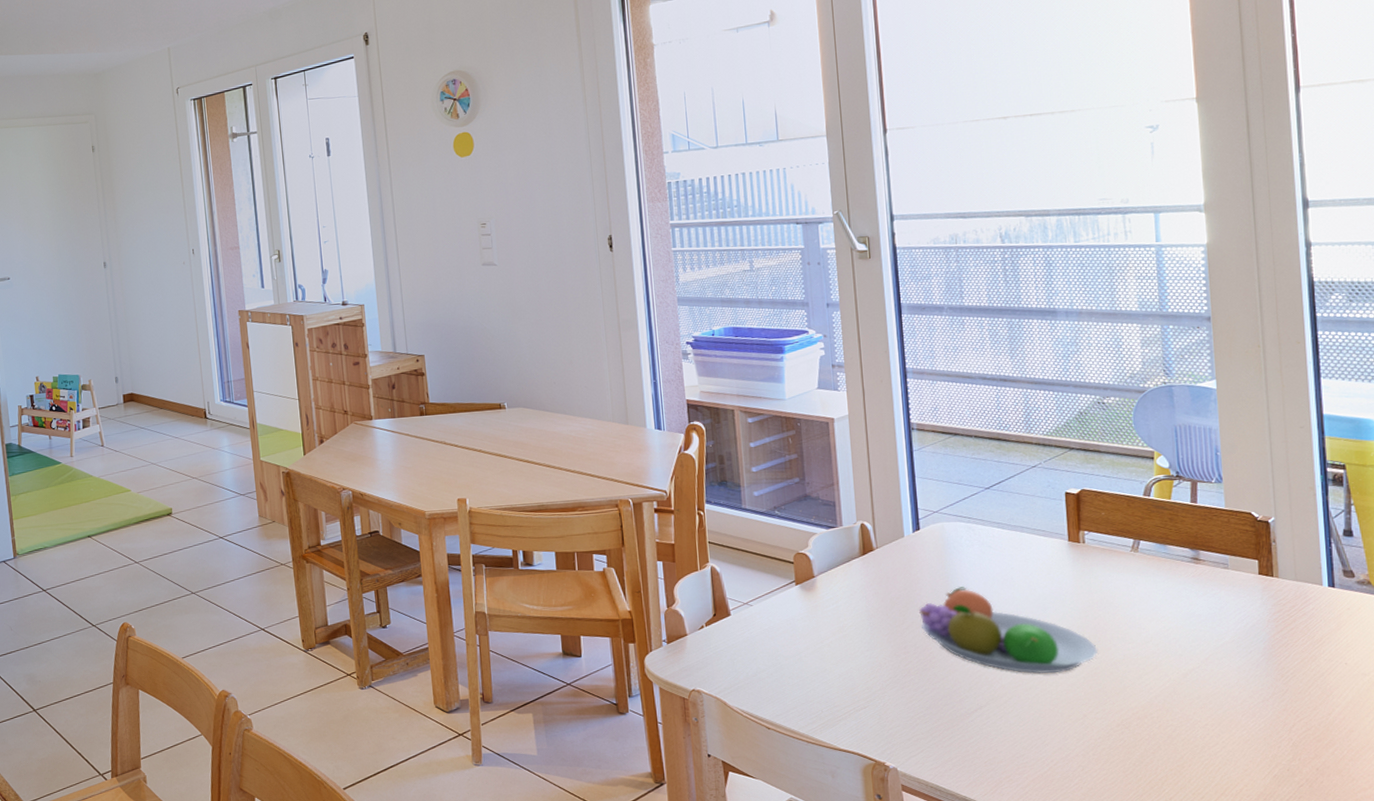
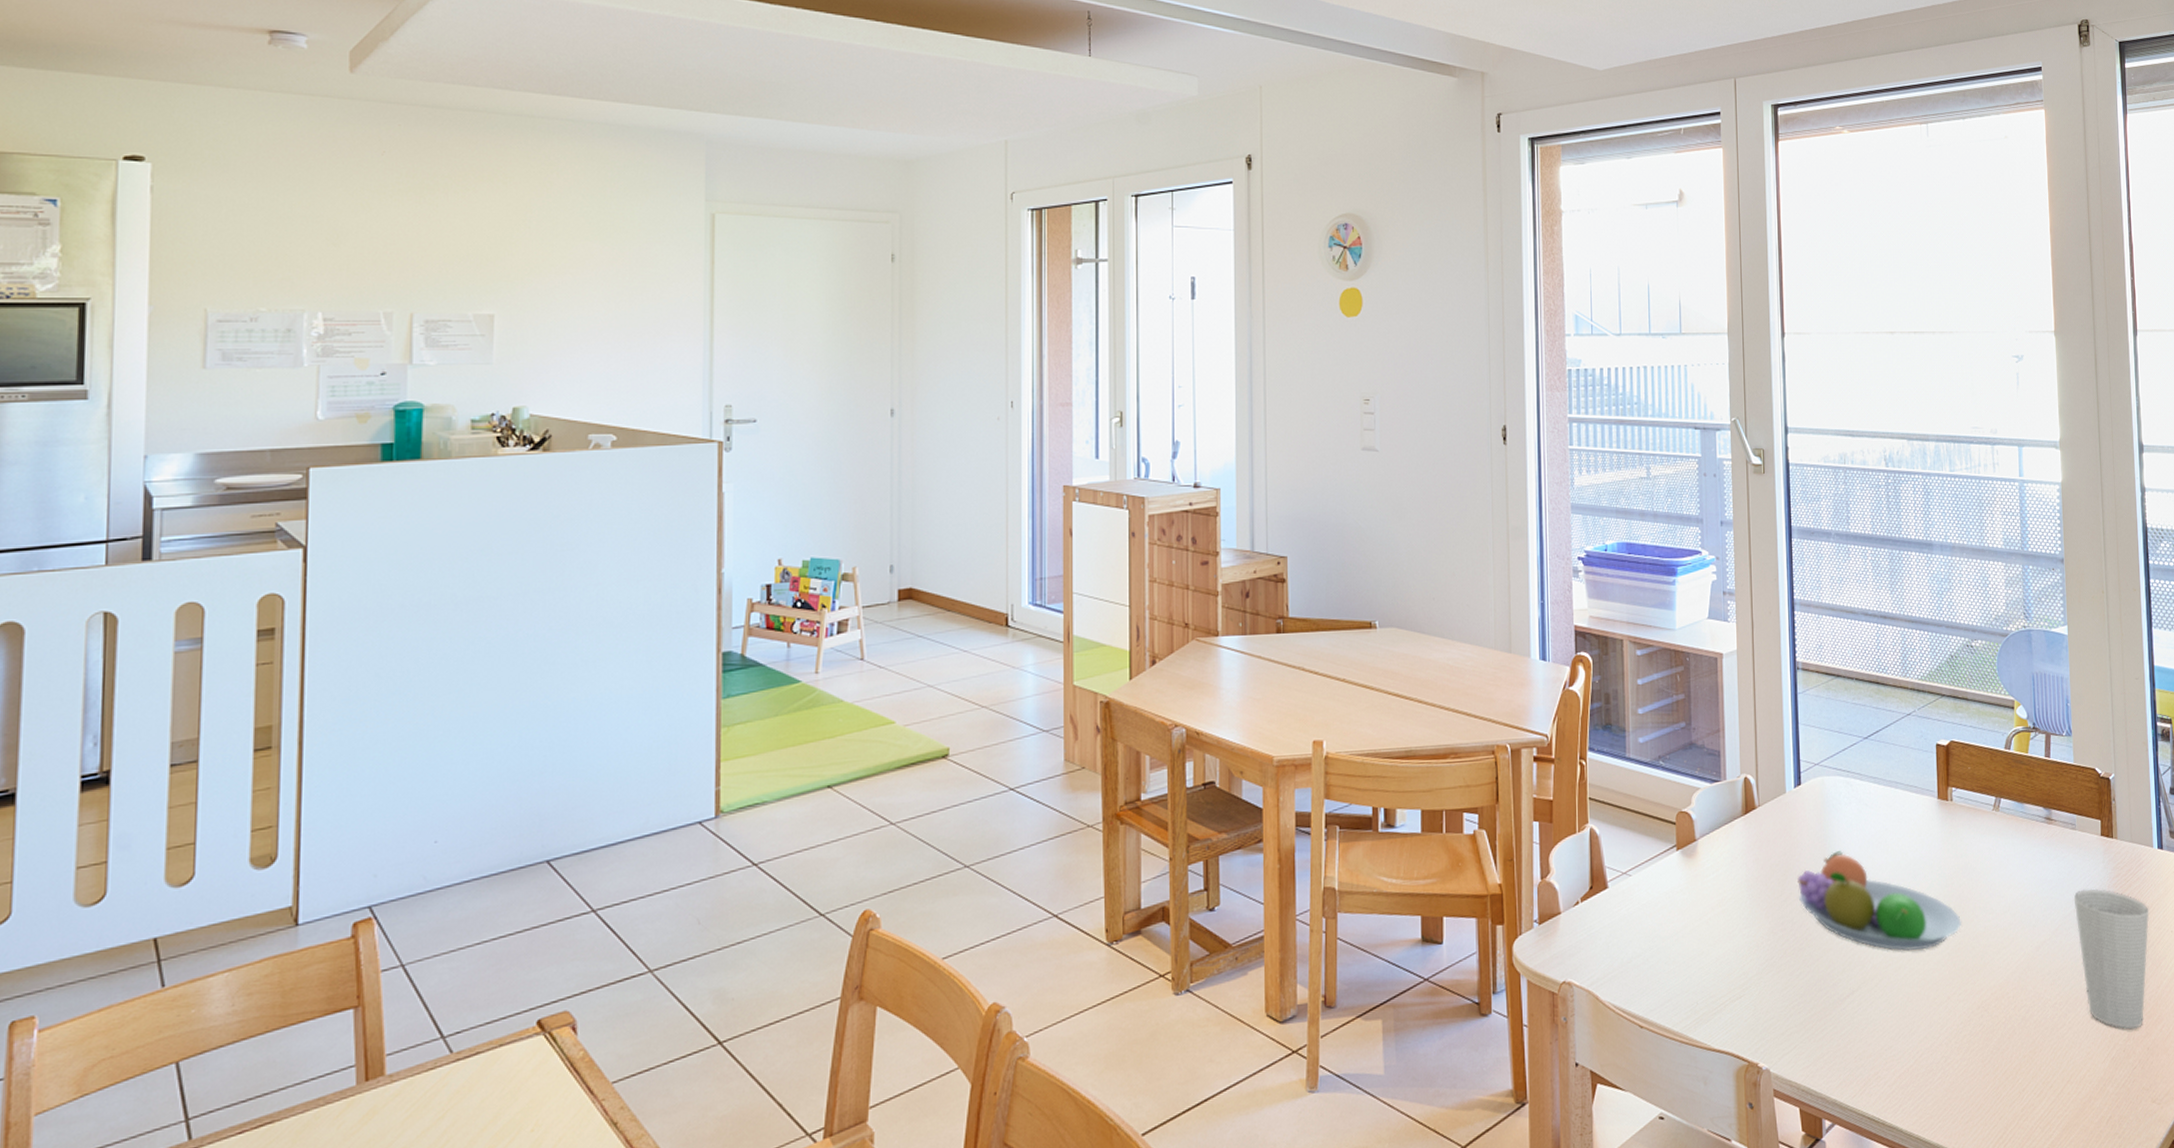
cup: none [1226,622,1318,751] -> present [2073,888,2149,1030]

